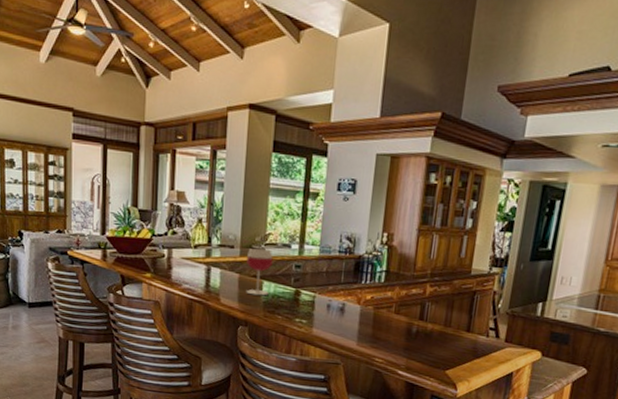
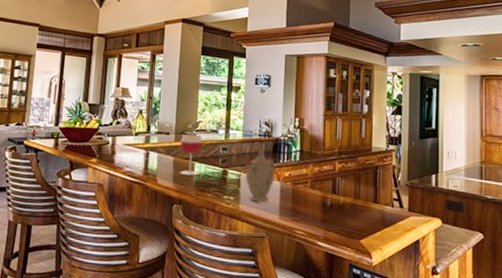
teapot: none [320,268,356,327] -> present [245,149,276,202]

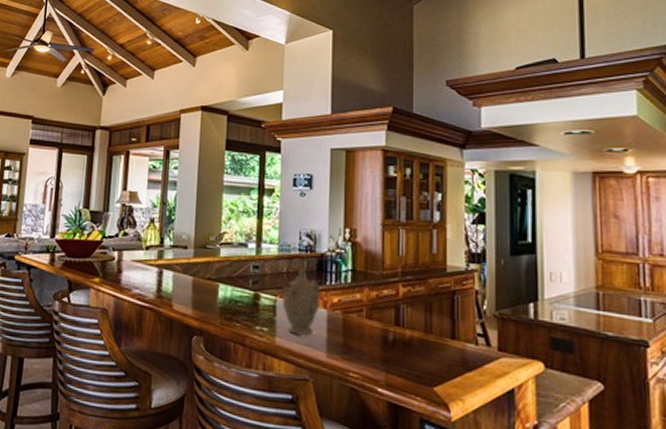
wineglass: present [180,134,203,176] -> none [201,248,229,301]

